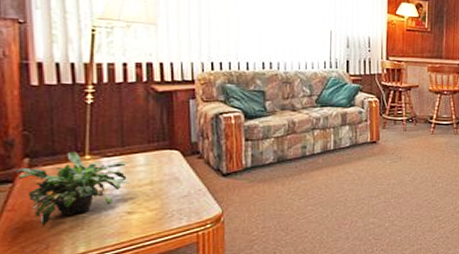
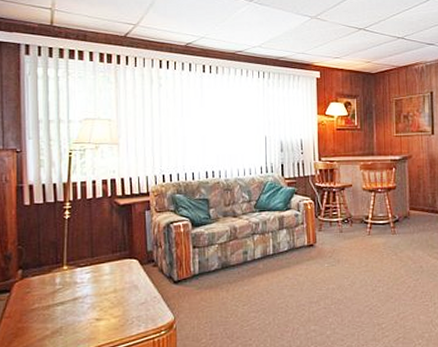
potted plant: present [16,151,130,227] -> none [12,262,98,333]

